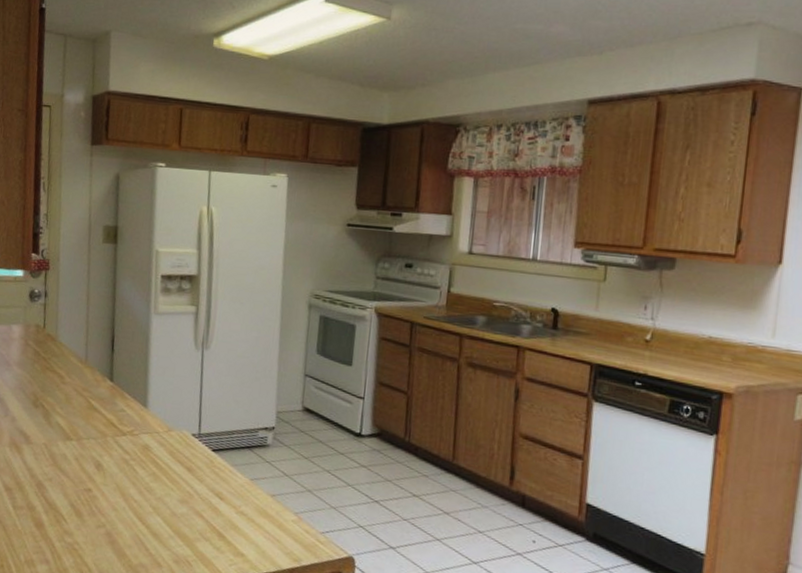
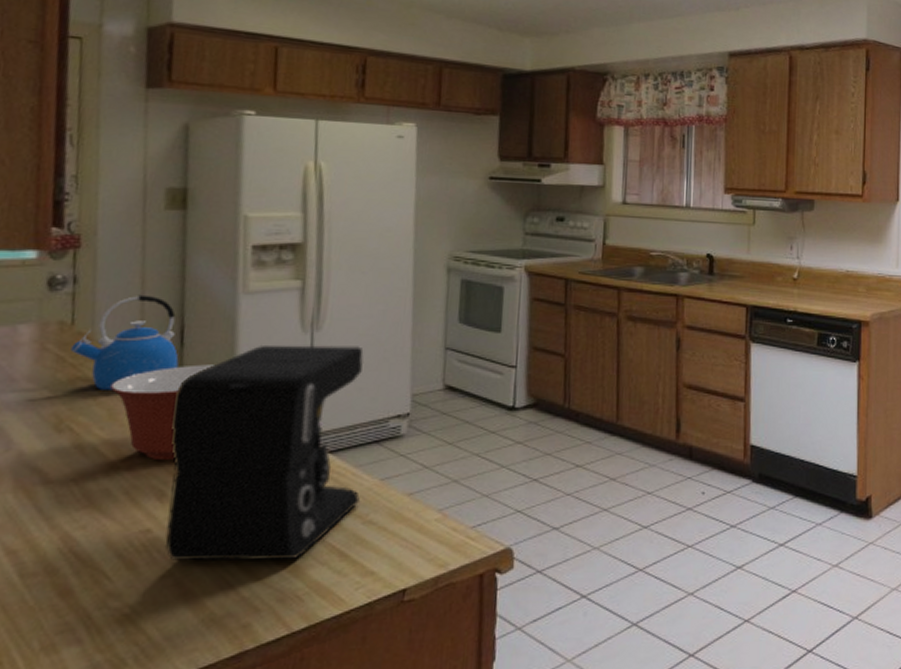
kettle: none [43,309,111,380] -> present [71,294,179,390]
mixing bowl: none [67,367,134,439] -> present [111,364,214,461]
coffee maker: none [100,356,241,532] -> present [164,344,364,562]

